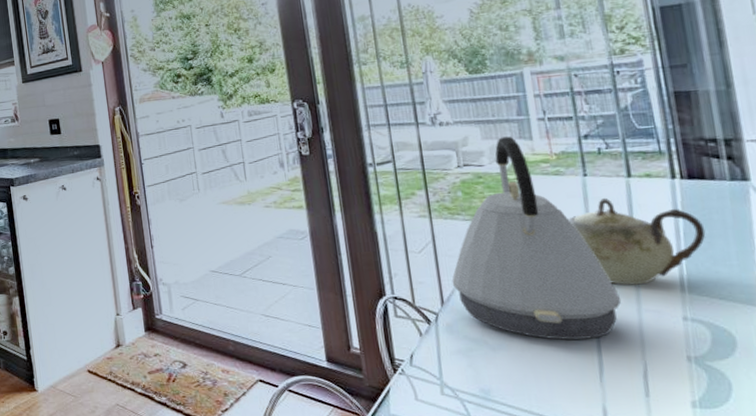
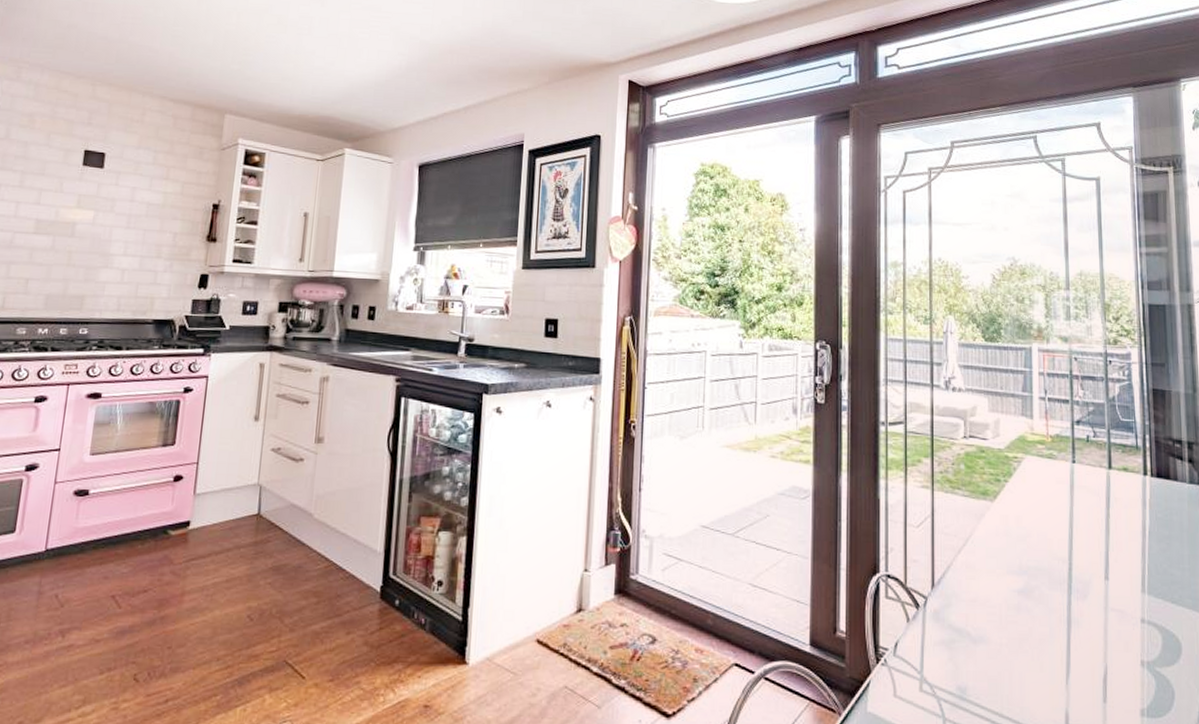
kettle: present [452,136,622,340] -> none [944,412,1092,637]
teapot: present [568,197,706,285] -> none [1055,487,1166,582]

